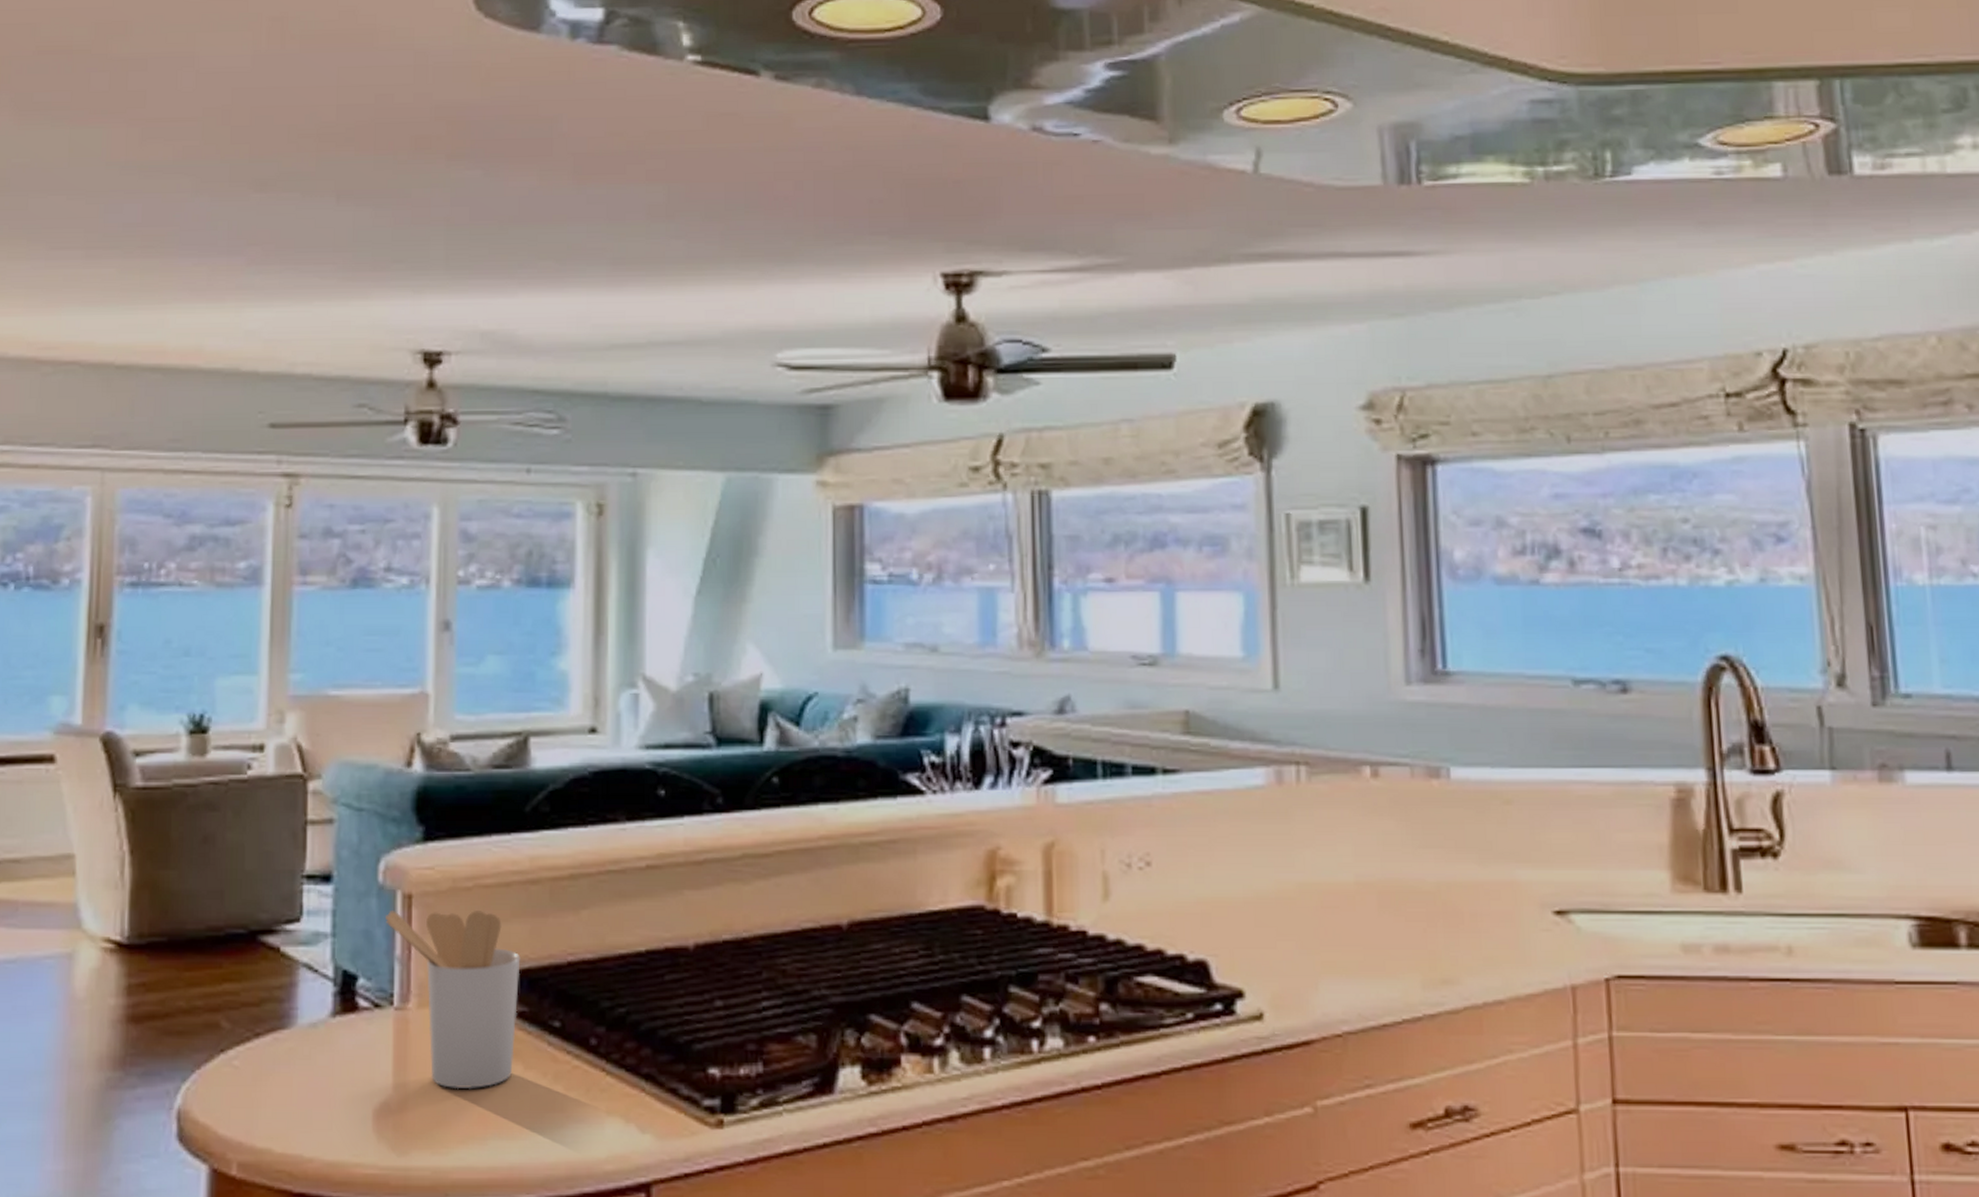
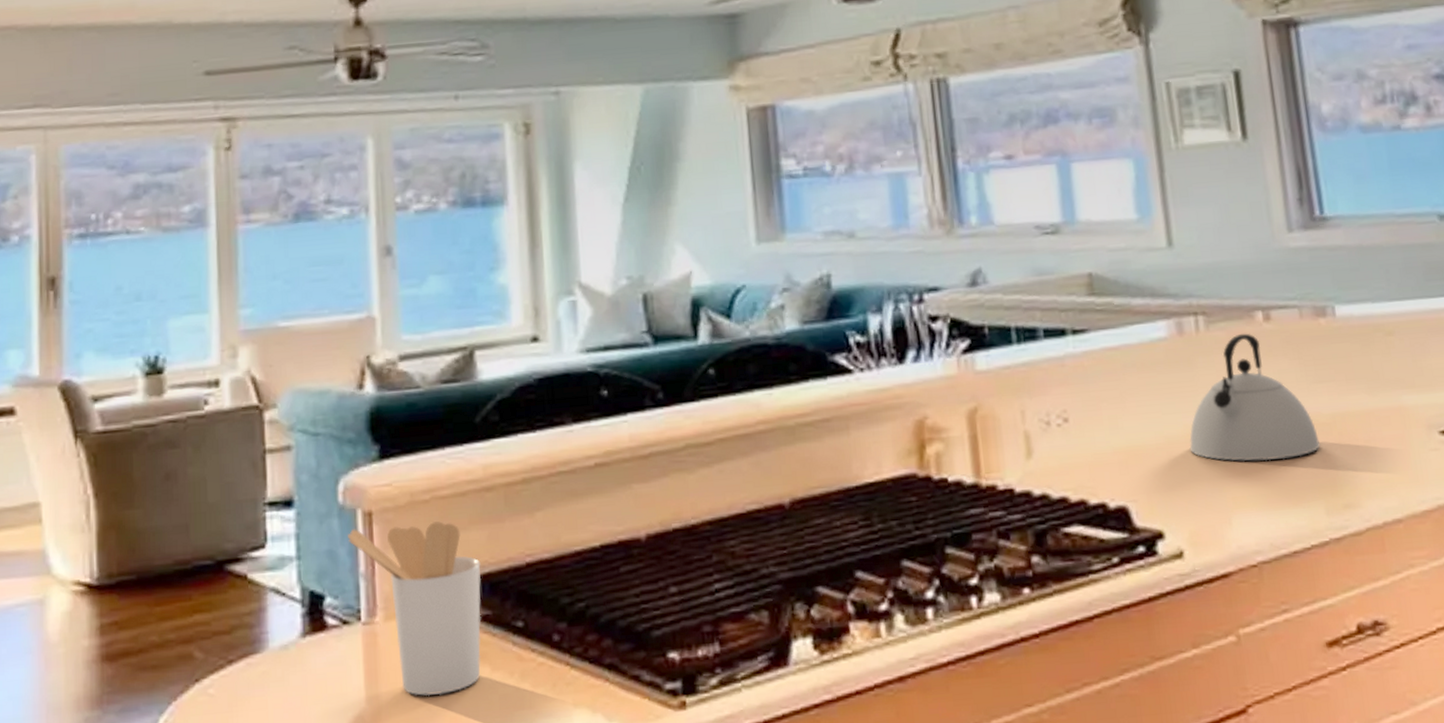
kettle: none [1279,788,1422,926] -> present [1189,333,1321,462]

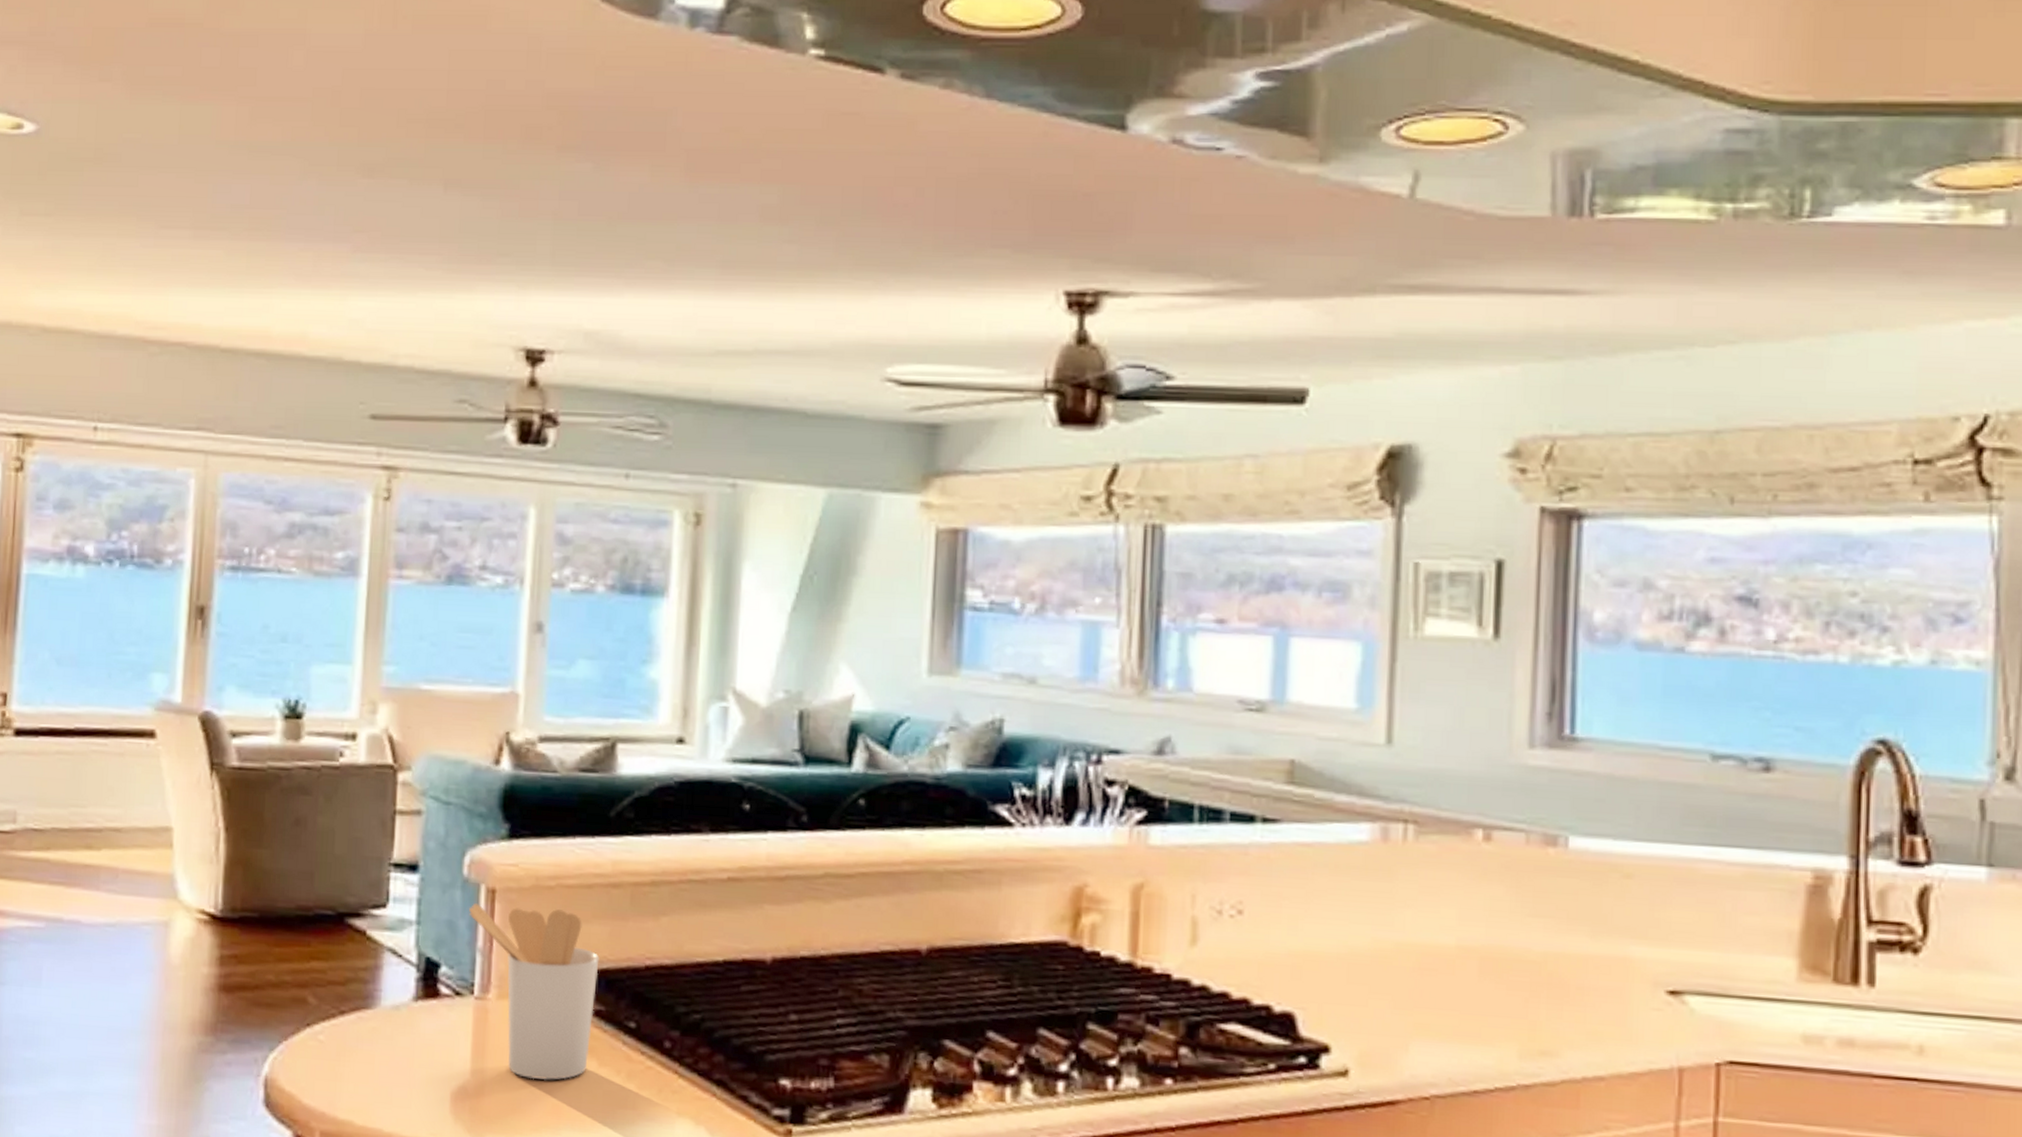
kettle: present [1189,333,1321,462] -> none [1374,850,1525,993]

